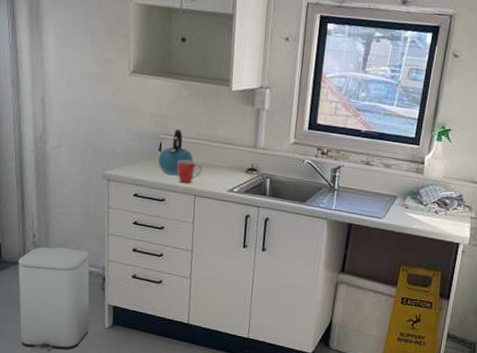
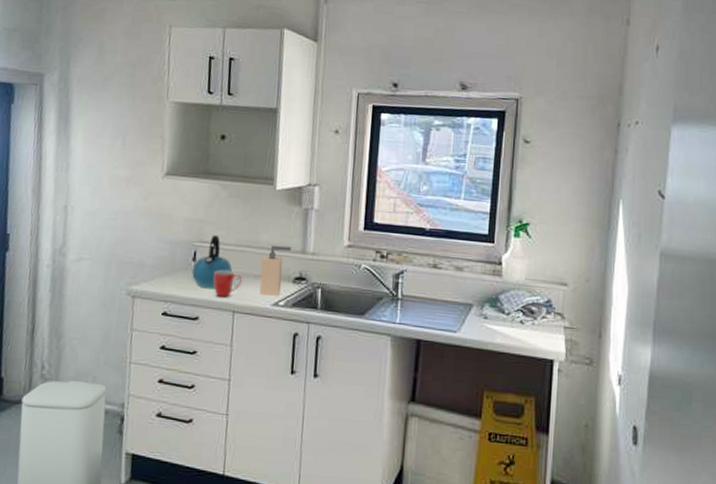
soap dispenser: none [217,140,245,184] -> present [259,245,292,296]

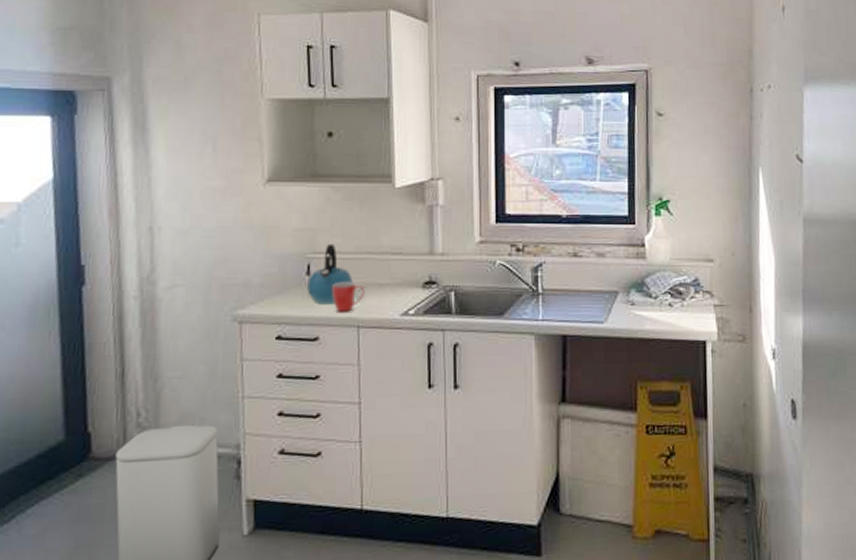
soap dispenser: present [259,245,292,296] -> none [384,248,418,305]

